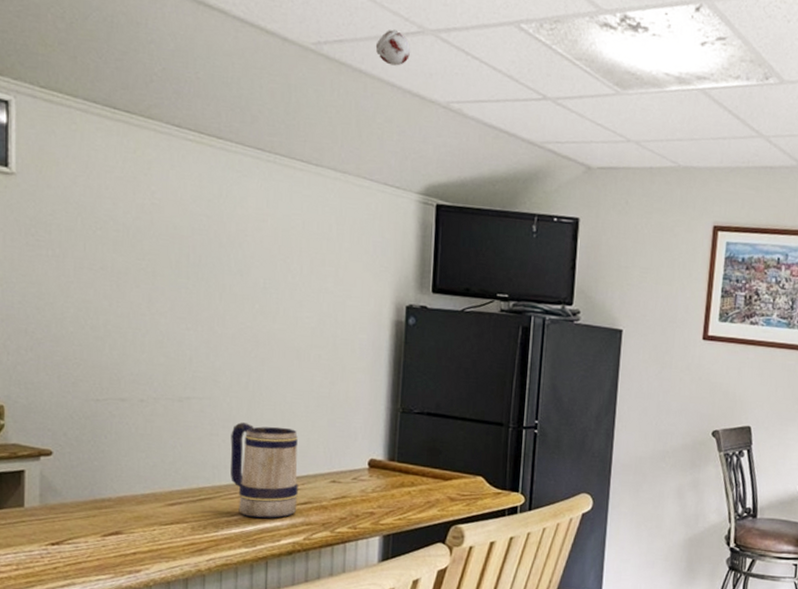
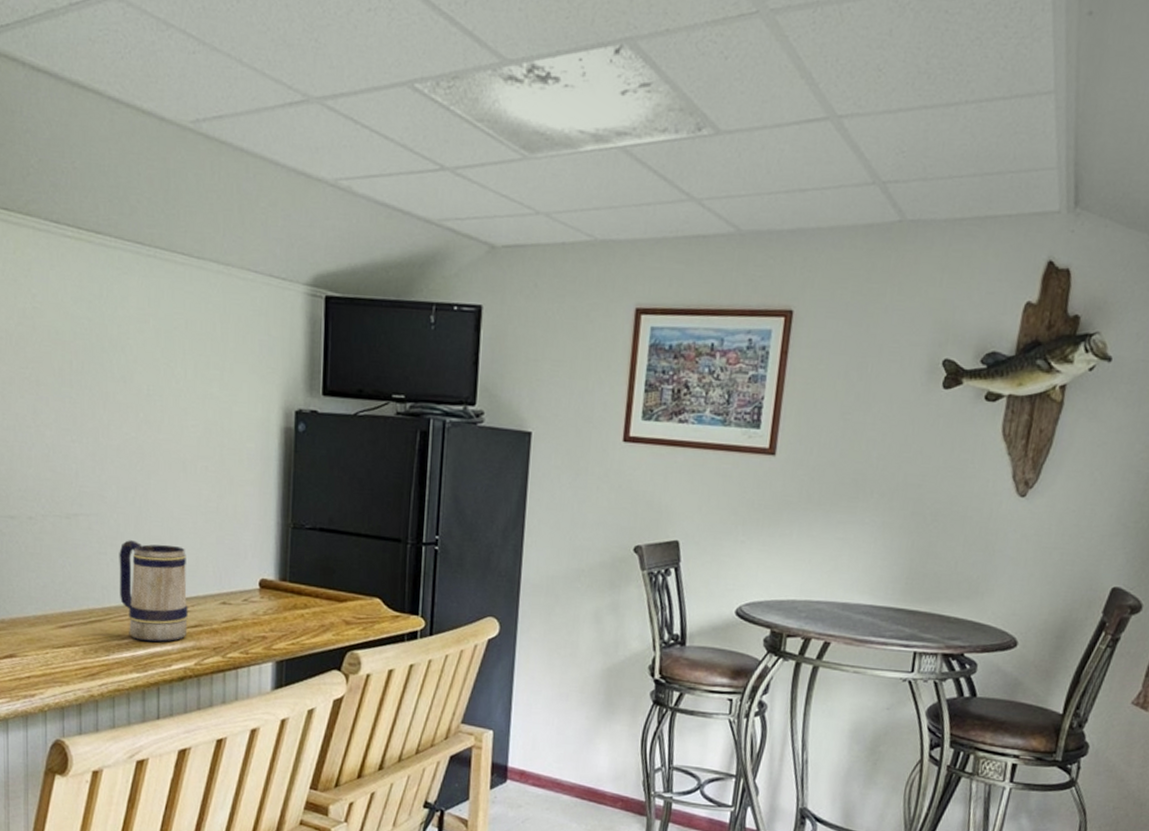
smoke detector: present [375,29,411,66] -> none [257,99,295,142]

